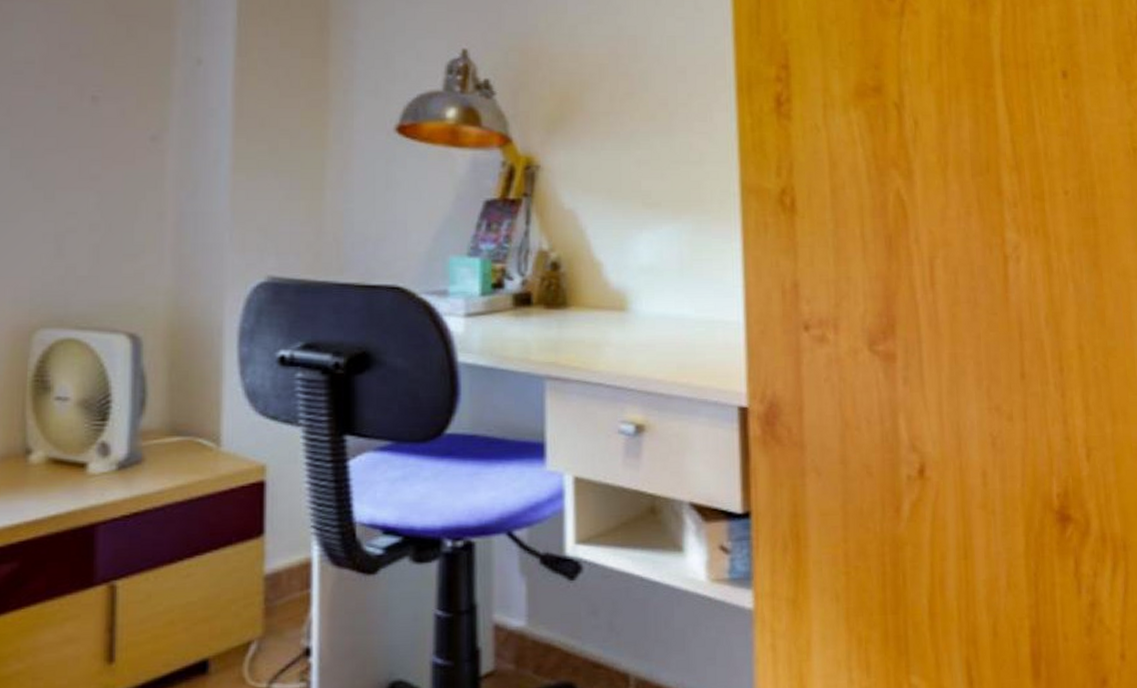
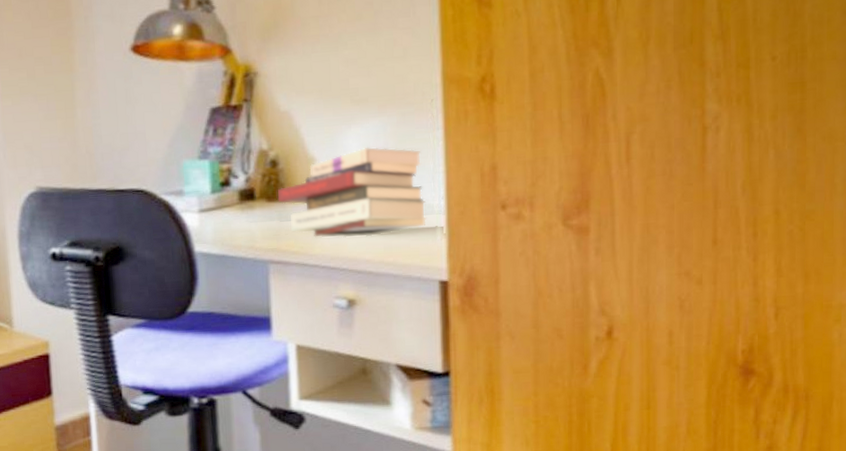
books: none [558,254,724,354] -> present [277,147,426,238]

